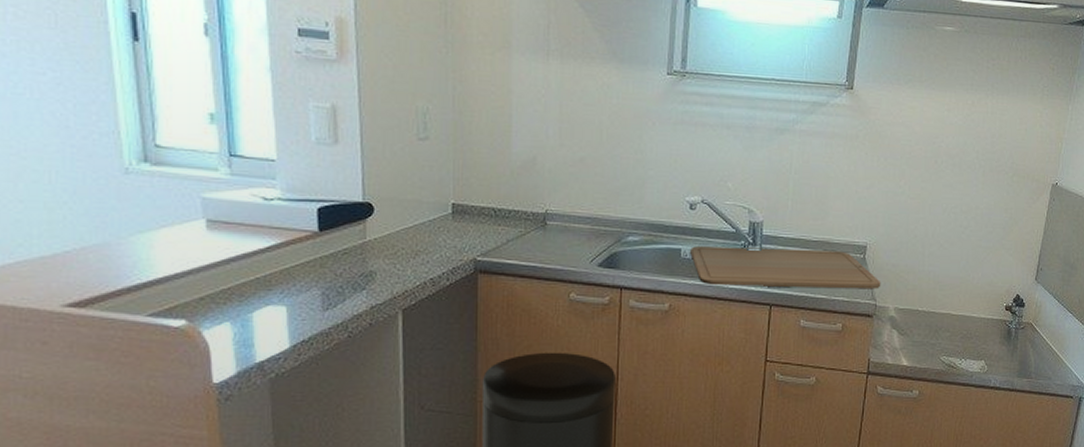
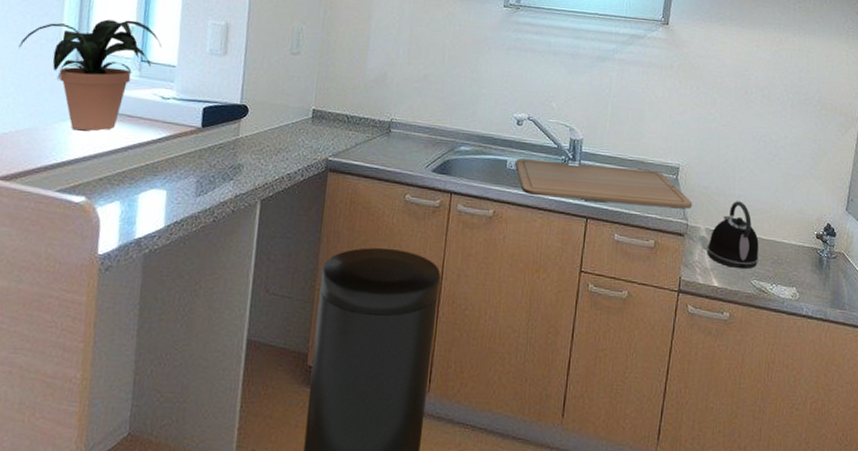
potted plant: none [64,105,254,243] -> present [19,19,162,131]
kettle: none [896,277,949,347] -> present [707,201,760,270]

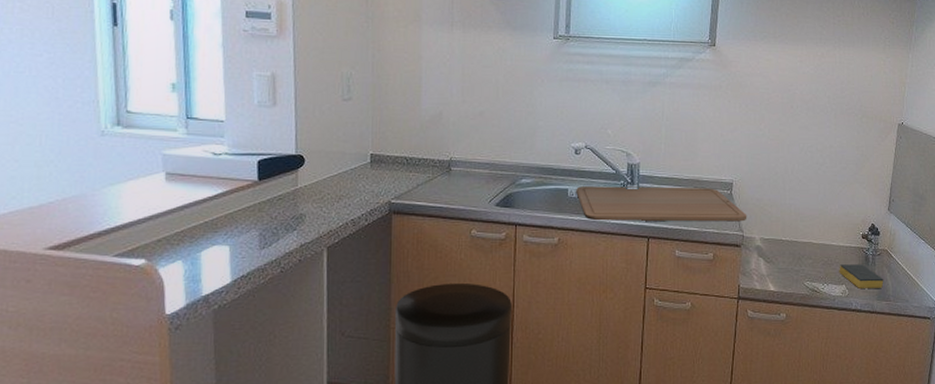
potted plant: present [19,19,162,131] -> none [53,77,208,194]
kettle: present [707,201,760,270] -> none [763,210,811,273]
sponge: none [789,265,839,295] -> present [839,264,884,288]

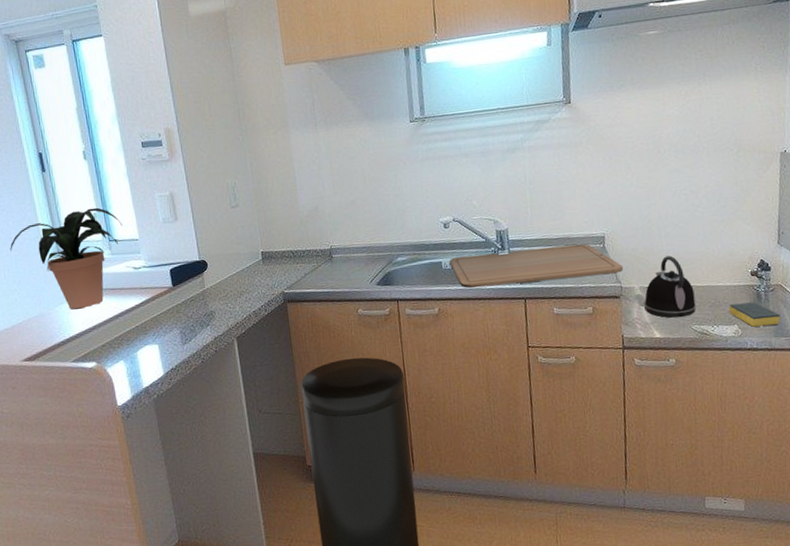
potted plant: none [53,77,208,194] -> present [10,207,123,310]
kettle: none [763,210,811,273] -> present [644,255,697,318]

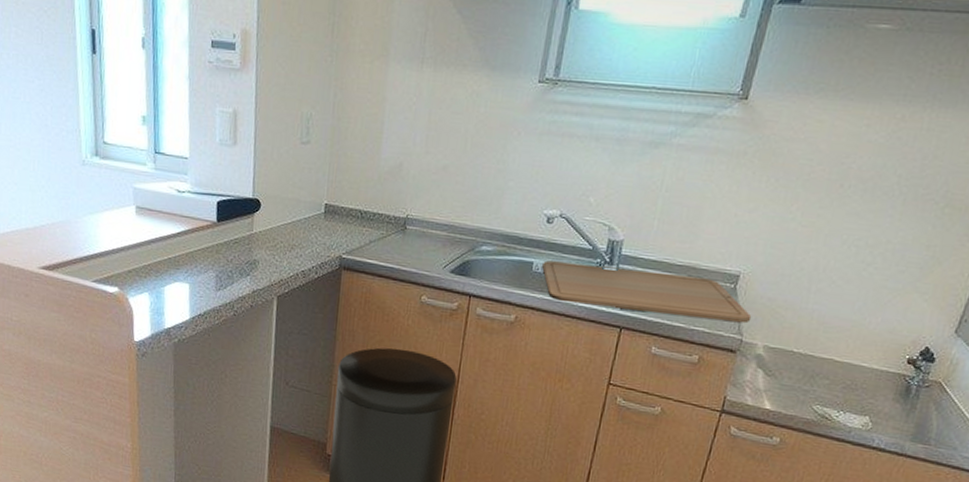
potted plant: present [10,207,123,310] -> none [44,109,174,225]
kettle: present [644,255,697,318] -> none [762,316,831,394]
sponge: present [728,302,781,327] -> none [864,391,927,428]

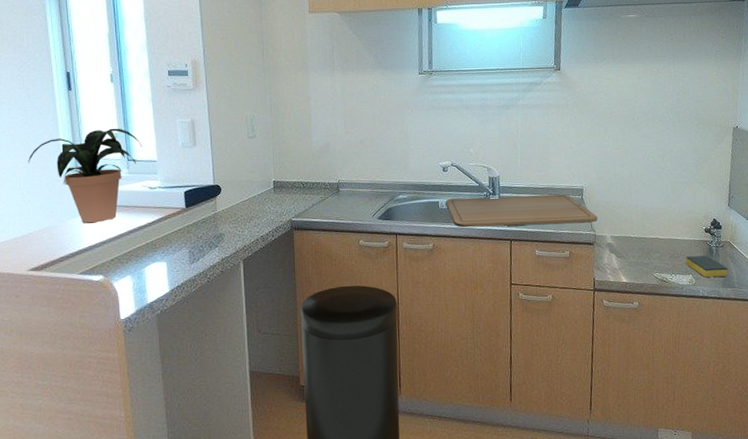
potted plant: none [44,109,174,225] -> present [28,128,143,223]
sponge: none [864,391,927,428] -> present [685,255,728,277]

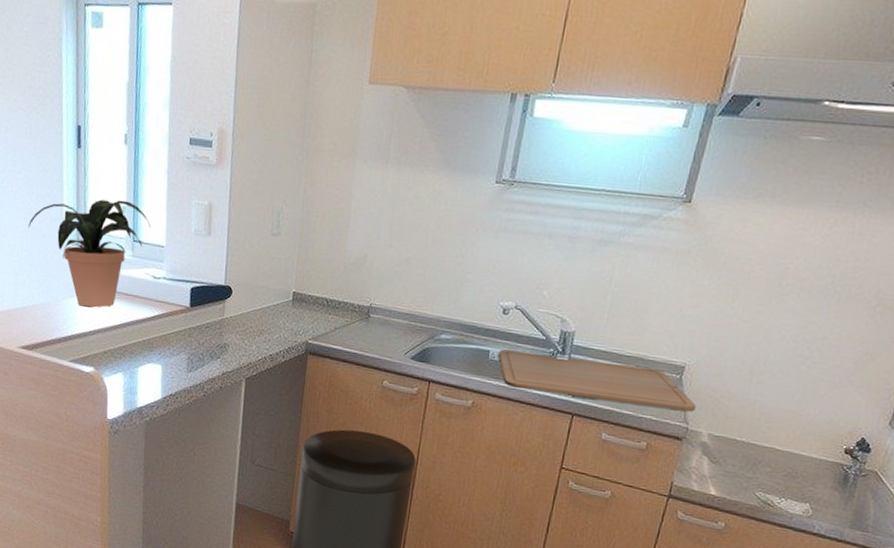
sponge: present [685,255,728,277] -> none [804,479,864,515]

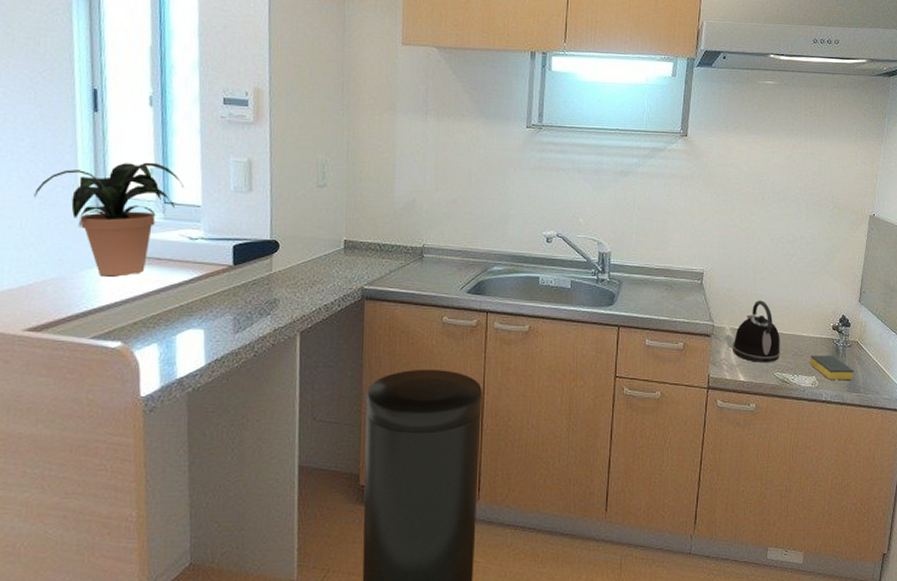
chopping board: present [498,349,697,413] -> none [547,274,718,312]
kettle: none [707,406,772,481] -> present [733,300,781,363]
sponge: none [804,479,864,515] -> present [809,355,854,380]

